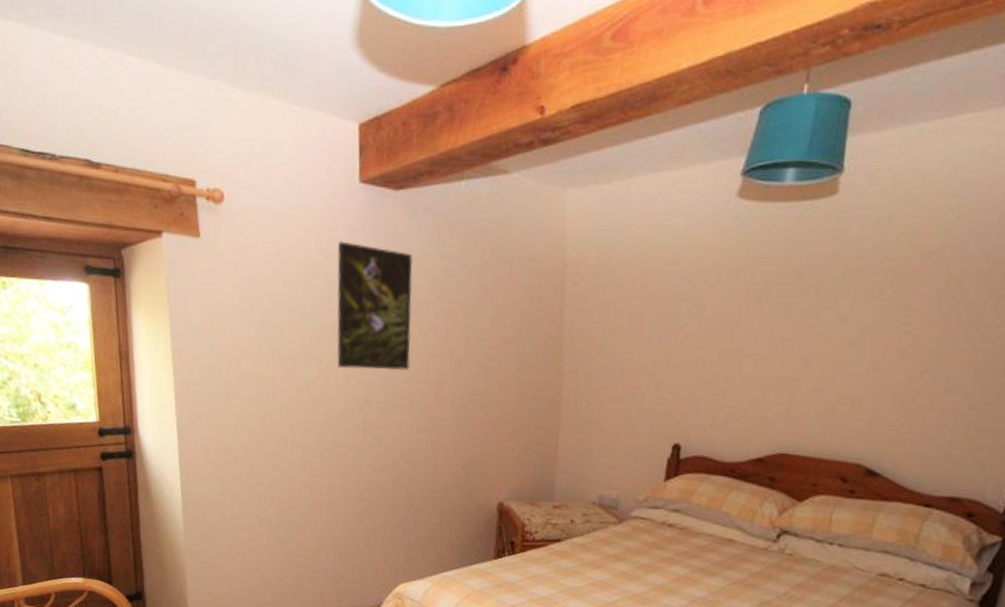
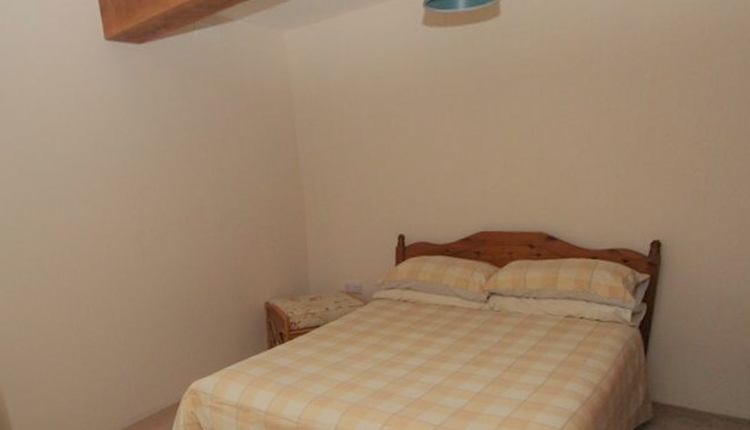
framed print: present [336,241,414,371] -> none [94,94,174,206]

